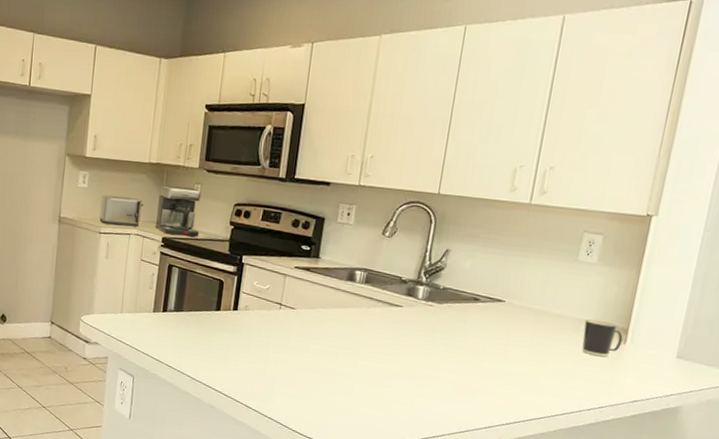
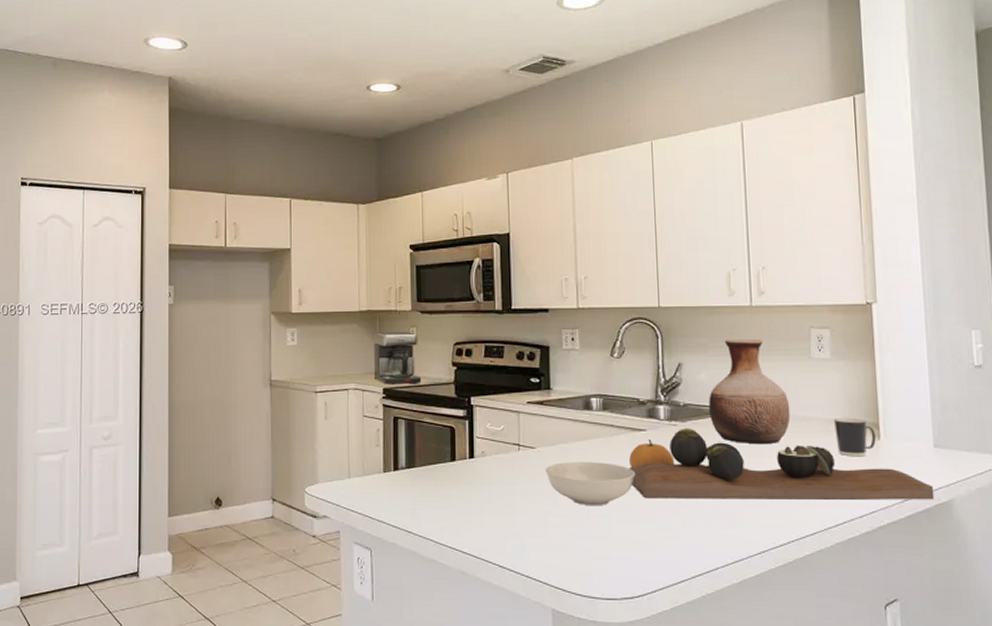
toaster: present [99,195,144,227] -> none [313,349,359,383]
bowl: none [301,324,385,367] -> present [545,461,636,505]
decorative tray: none [379,309,666,405] -> present [629,427,935,500]
fruit: none [381,315,424,341] -> present [629,439,675,468]
vase: none [465,232,546,334] -> present [709,338,791,443]

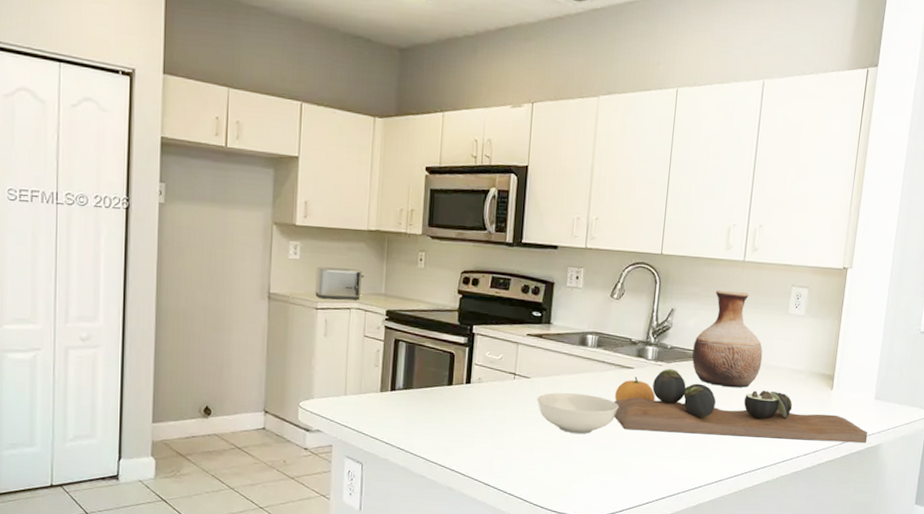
toaster: none [313,349,359,383] -> present [315,266,364,301]
coffee maker: present [373,332,422,385] -> none [377,253,427,308]
mug: present [833,418,876,457] -> none [796,369,830,404]

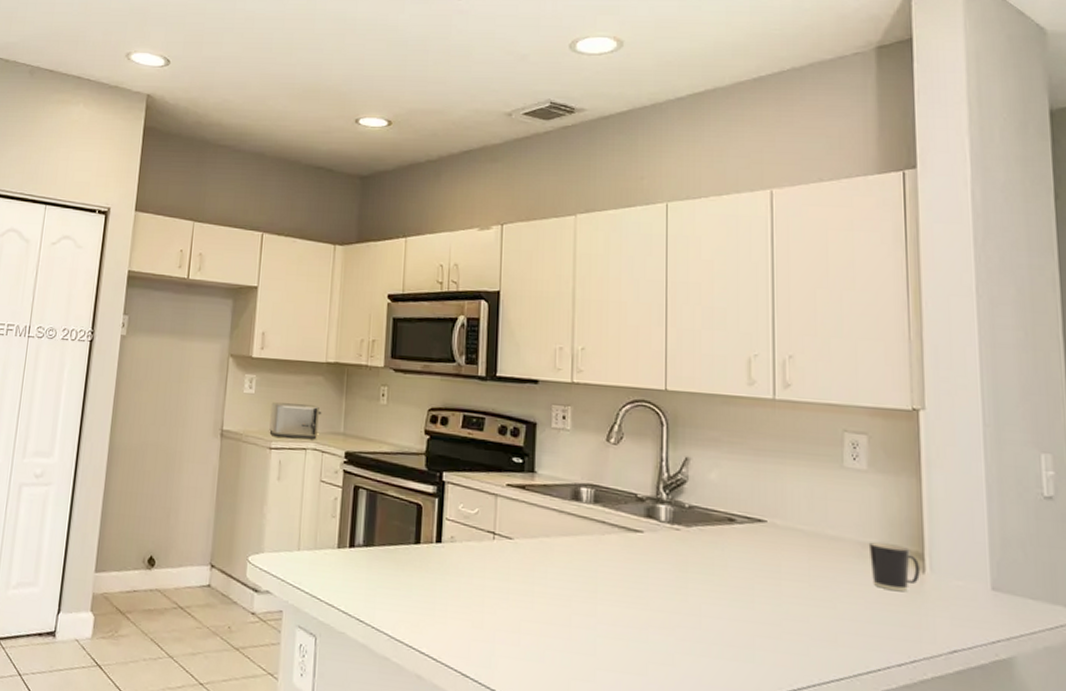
bowl: present [537,392,619,434] -> none [523,559,628,616]
decorative tray: present [613,368,868,444] -> none [620,533,992,655]
fruit: present [615,377,656,401] -> none [622,543,675,577]
vase: present [692,289,763,387] -> none [719,434,816,564]
mug: none [796,369,830,404] -> present [868,542,920,592]

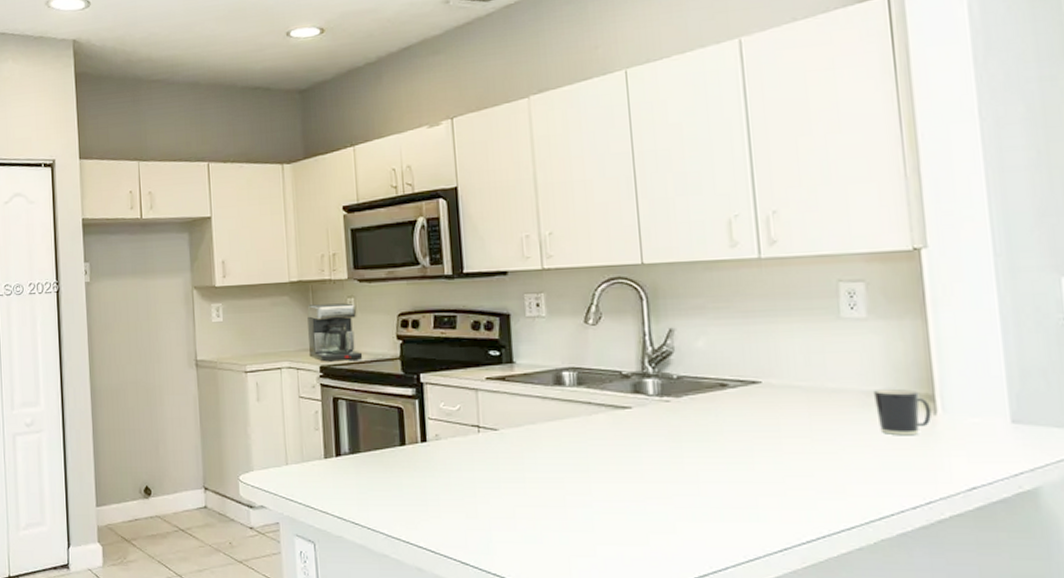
toaster: present [269,402,322,440] -> none [241,324,292,362]
coffee maker: none [335,388,389,450] -> present [307,303,363,362]

